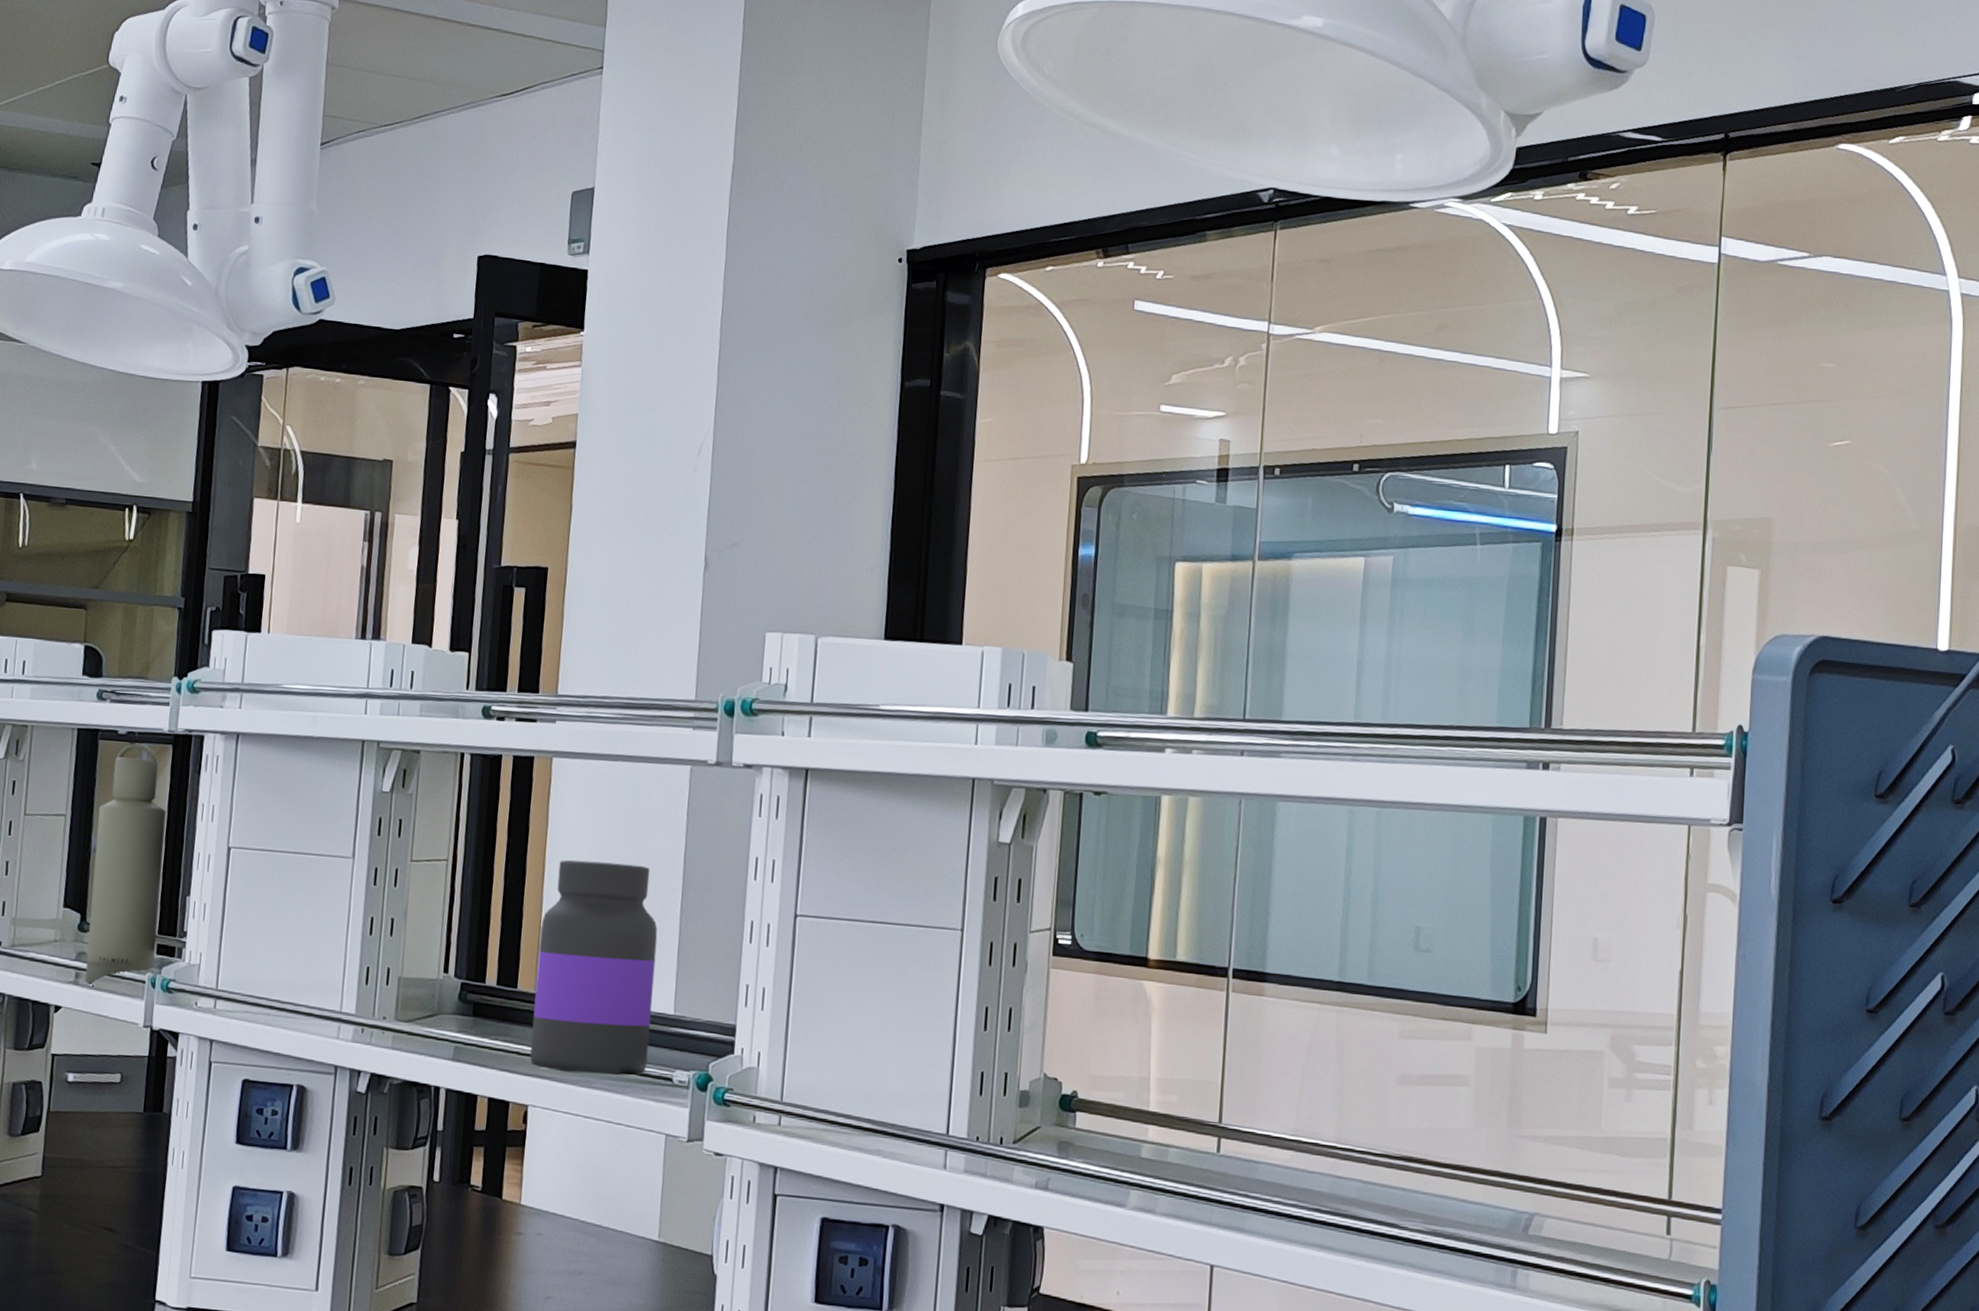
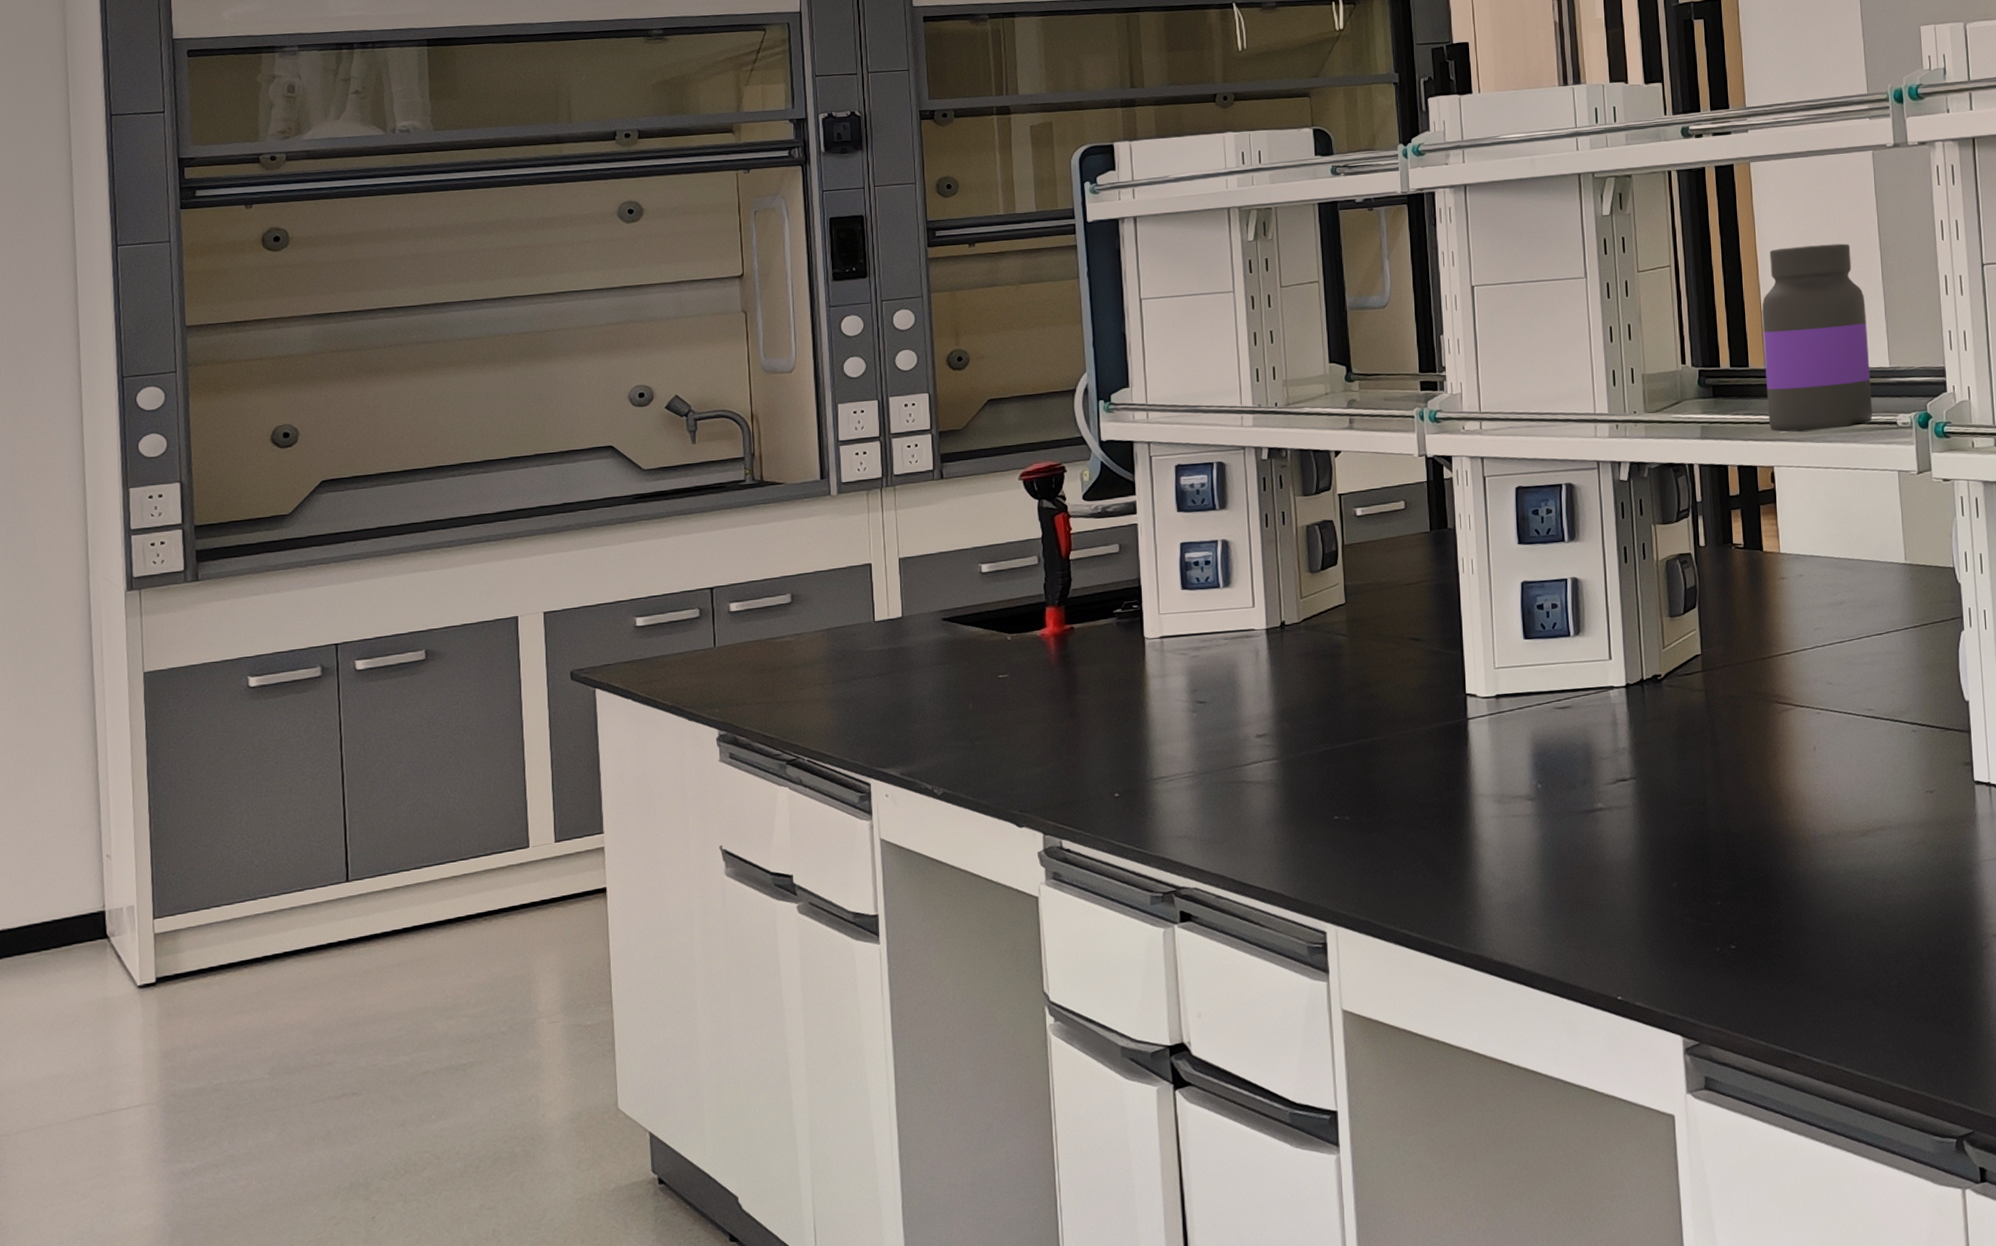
bottle: present [84,743,167,985] -> none [1348,207,1420,428]

